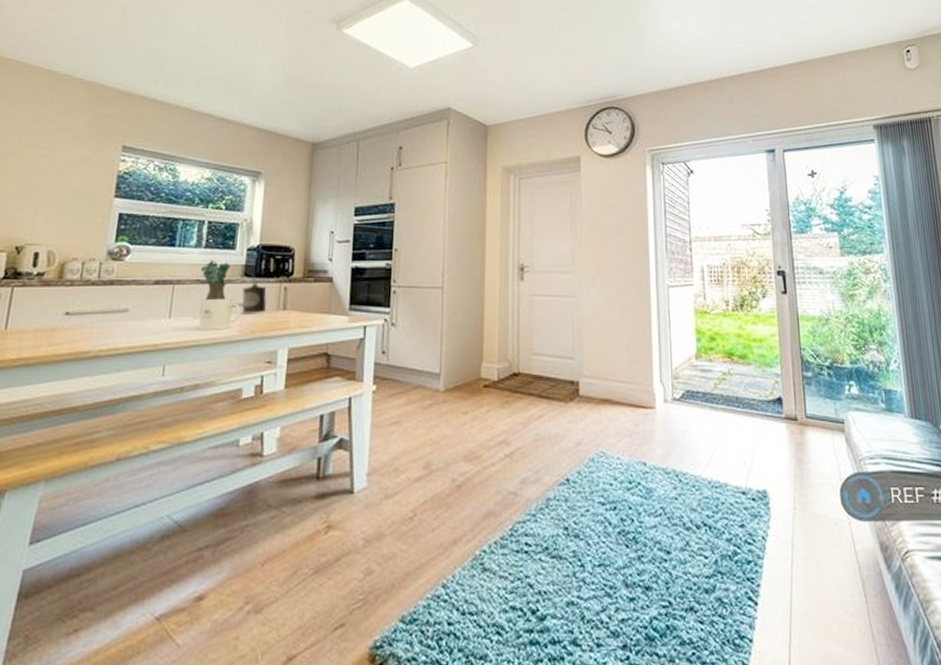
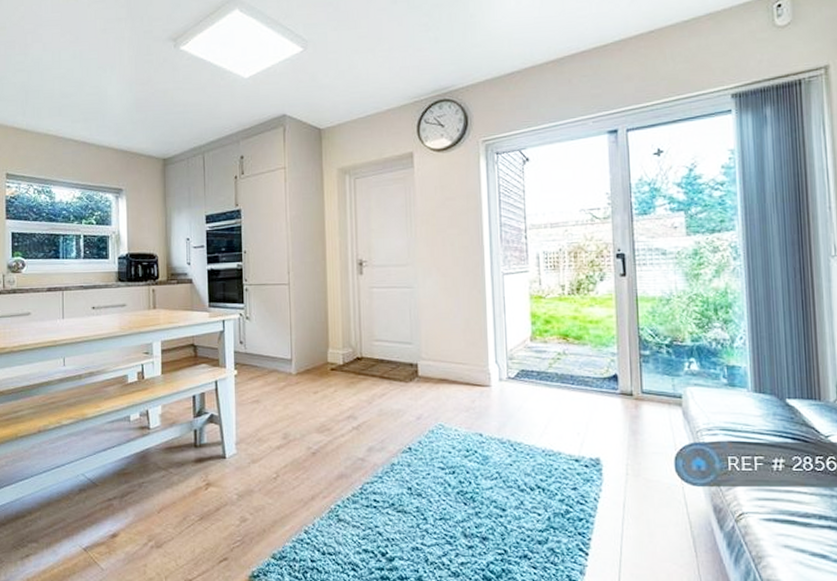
mug: present [198,298,241,331] -> none [86,300,119,329]
vase: present [201,260,231,301] -> none [83,268,106,303]
canister: present [242,283,267,314] -> none [118,287,140,314]

